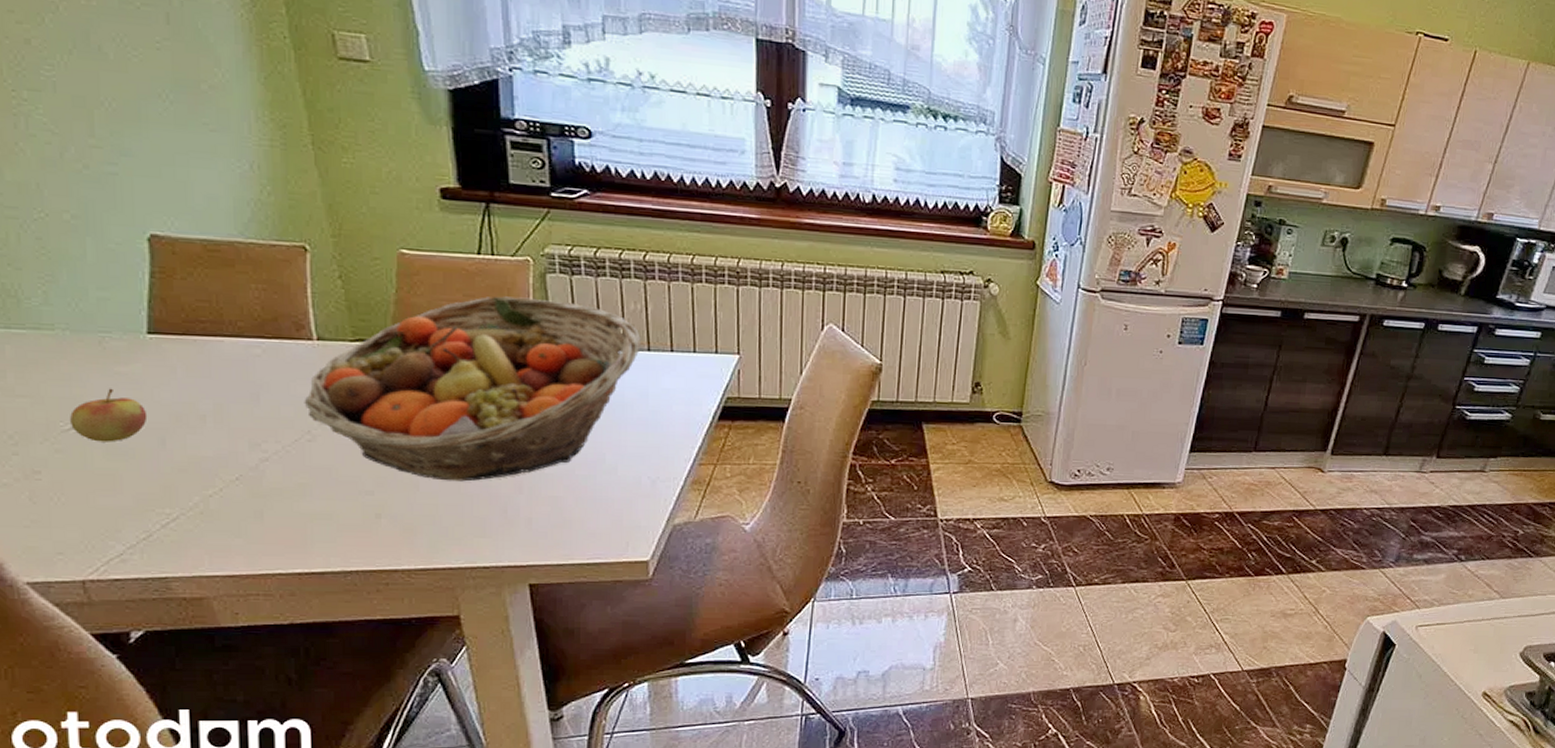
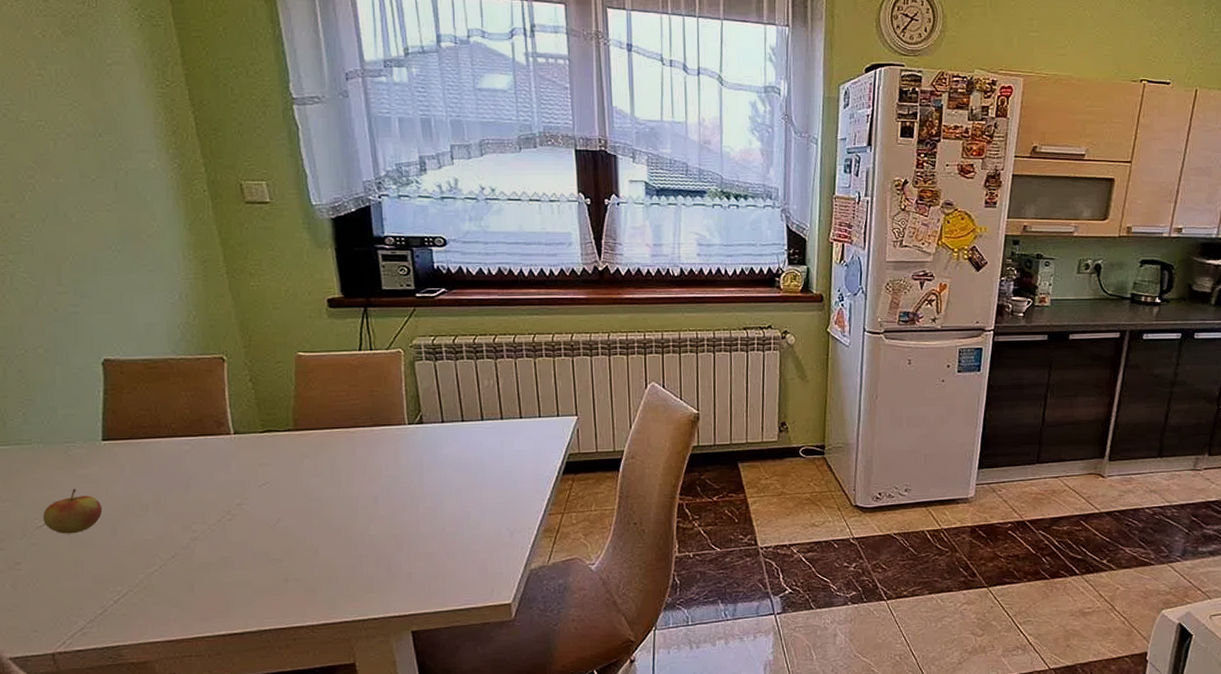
fruit basket: present [304,296,641,482] -> none [224,383,495,546]

